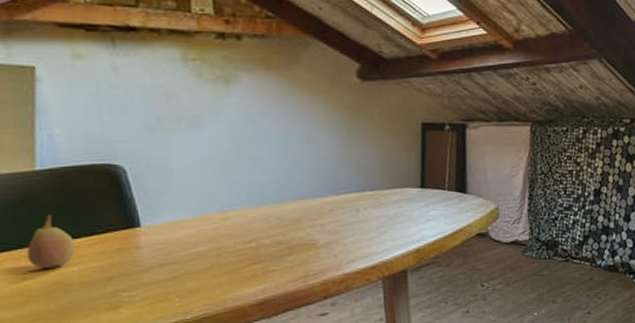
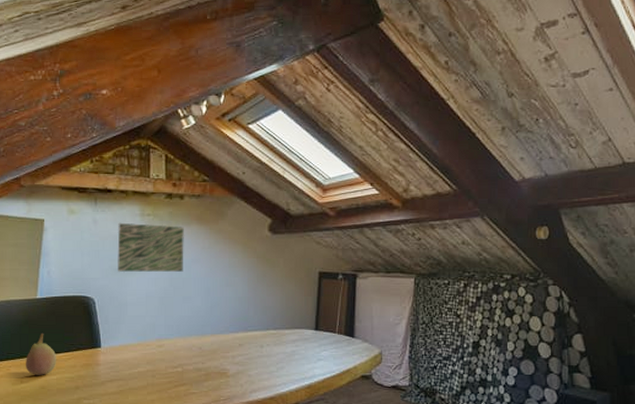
wall art: none [150,69,249,133] -> present [117,222,184,273]

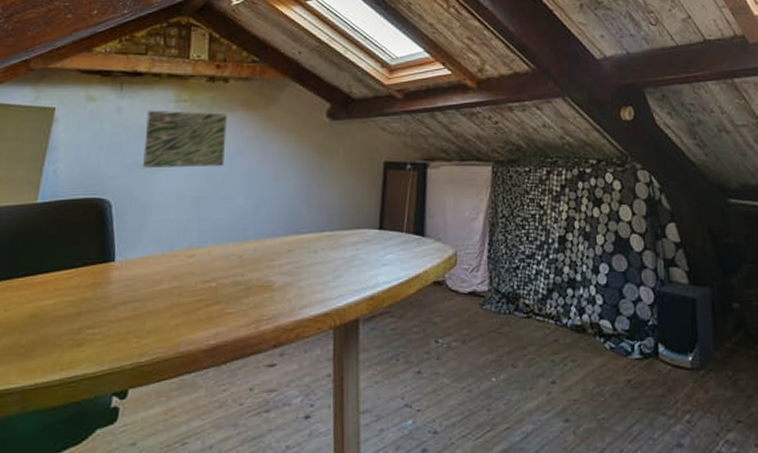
fruit: present [26,332,57,375] -> none [13,245,56,301]

